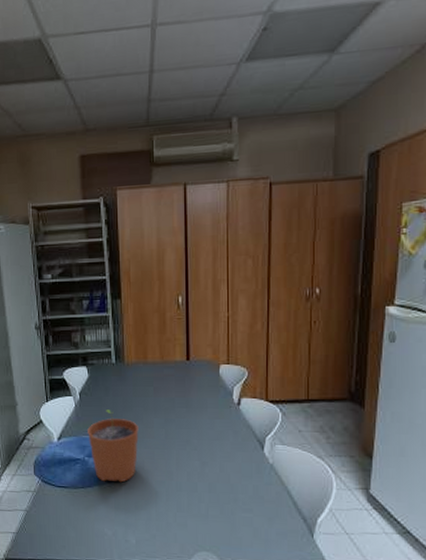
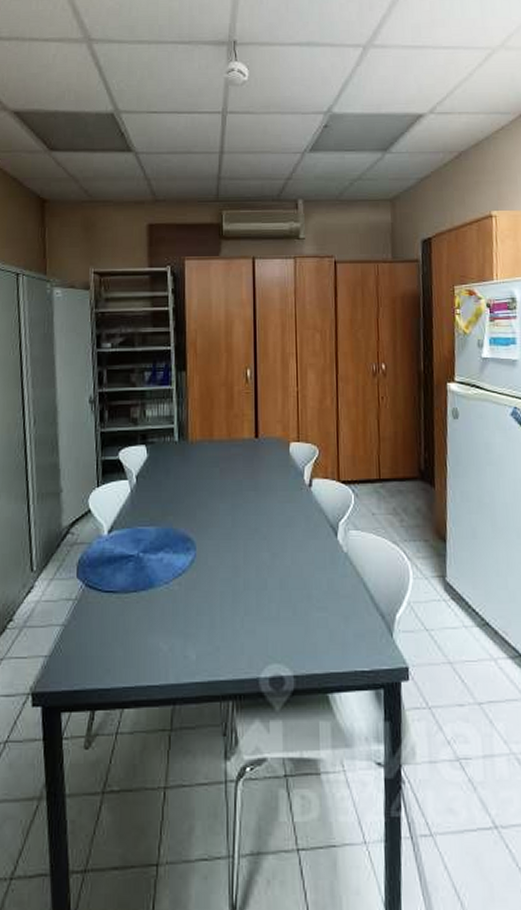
plant pot: present [88,410,139,483] -> none [144,495,202,583]

